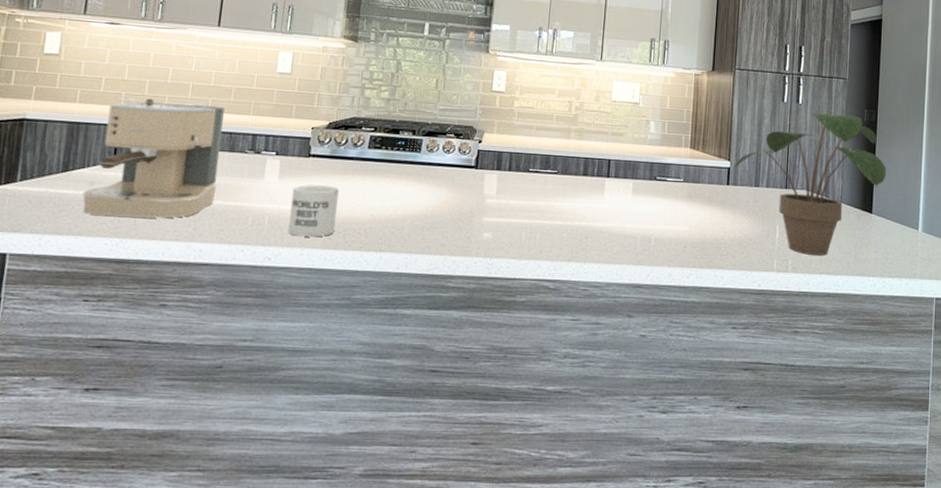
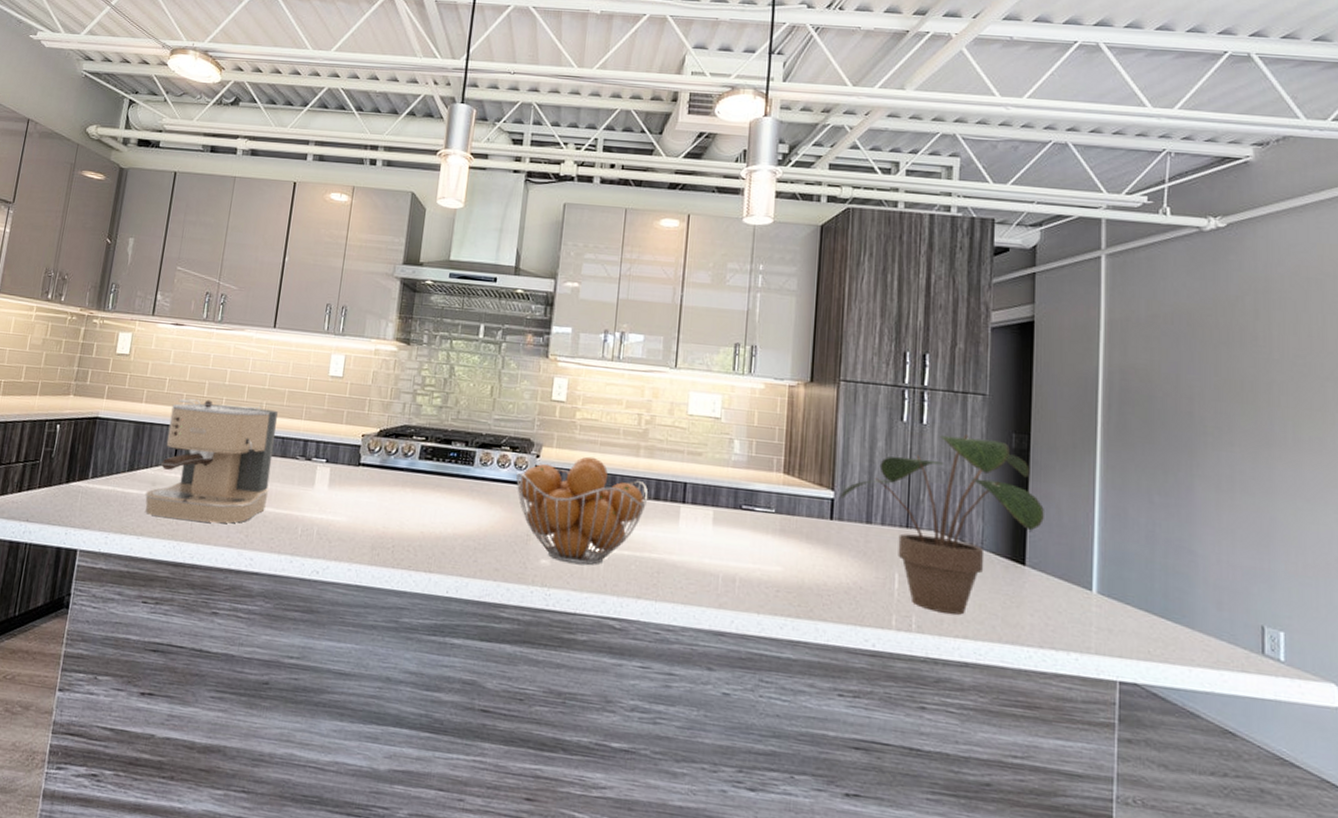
mug: present [288,184,339,237] -> none [336,495,388,553]
fruit basket: none [460,140,578,236] -> present [516,456,649,565]

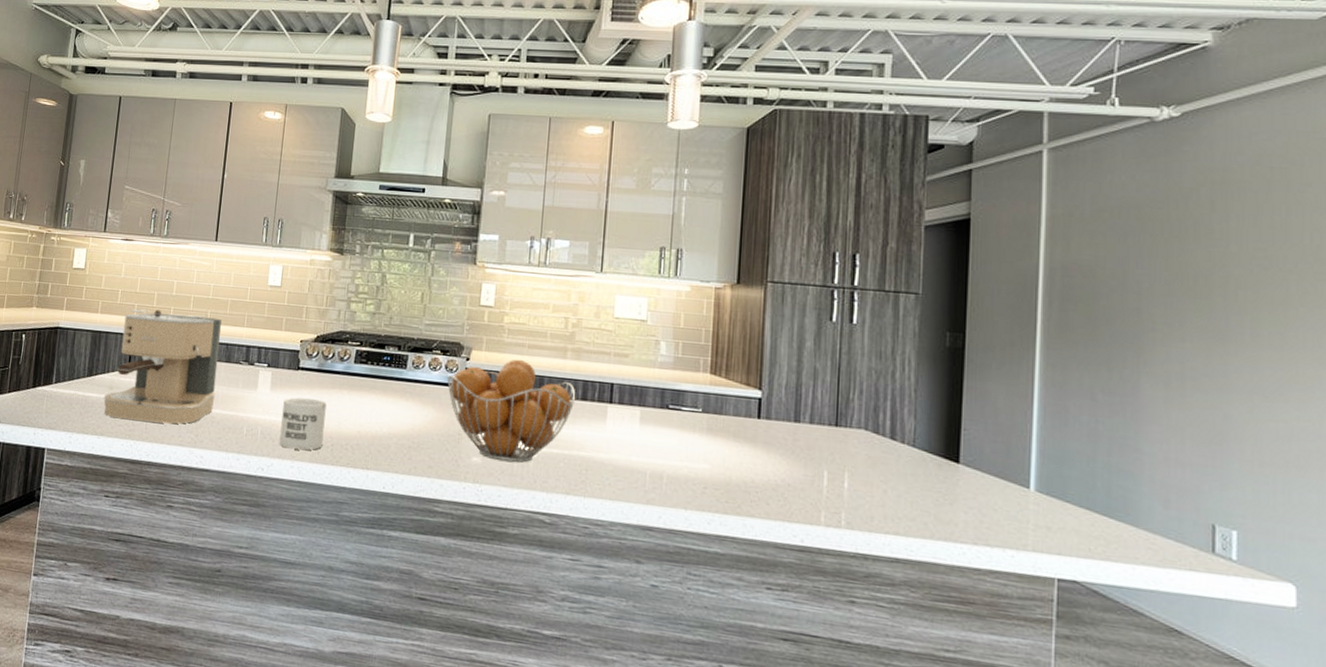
mug: none [336,495,388,553] -> present [279,397,327,451]
potted plant: present [840,434,1044,615] -> none [768,333,979,512]

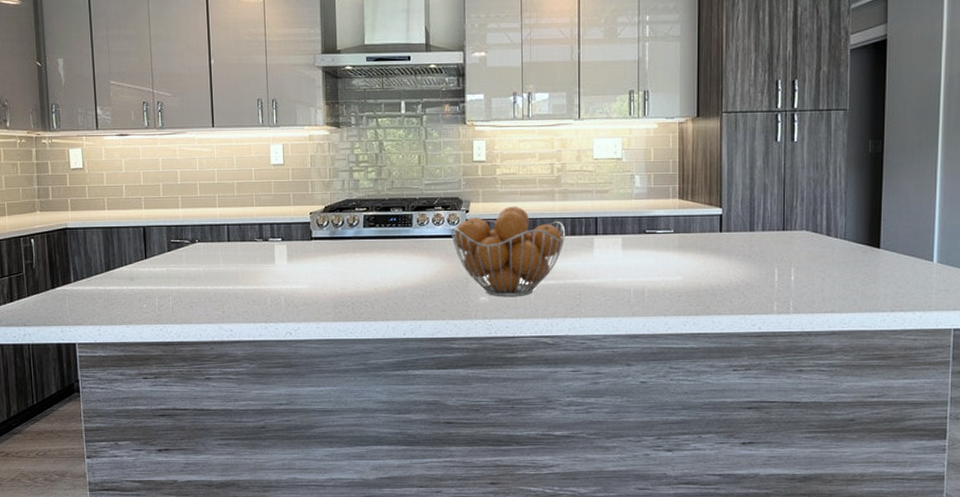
coffee maker: present [103,309,222,424] -> none [125,199,236,306]
mug: present [279,397,327,451] -> none [302,265,343,312]

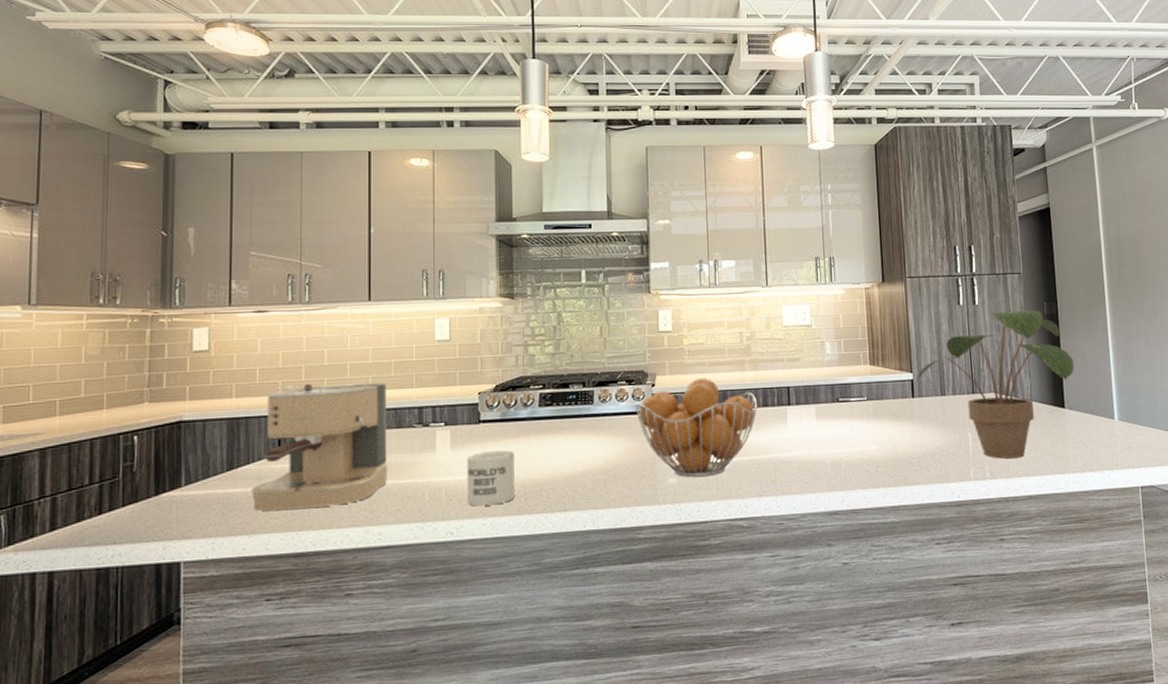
coffee maker: none [125,199,236,306] -> present [250,381,389,511]
mug: none [302,265,343,312] -> present [467,450,515,506]
potted plant: none [727,146,895,295] -> present [918,308,1074,459]

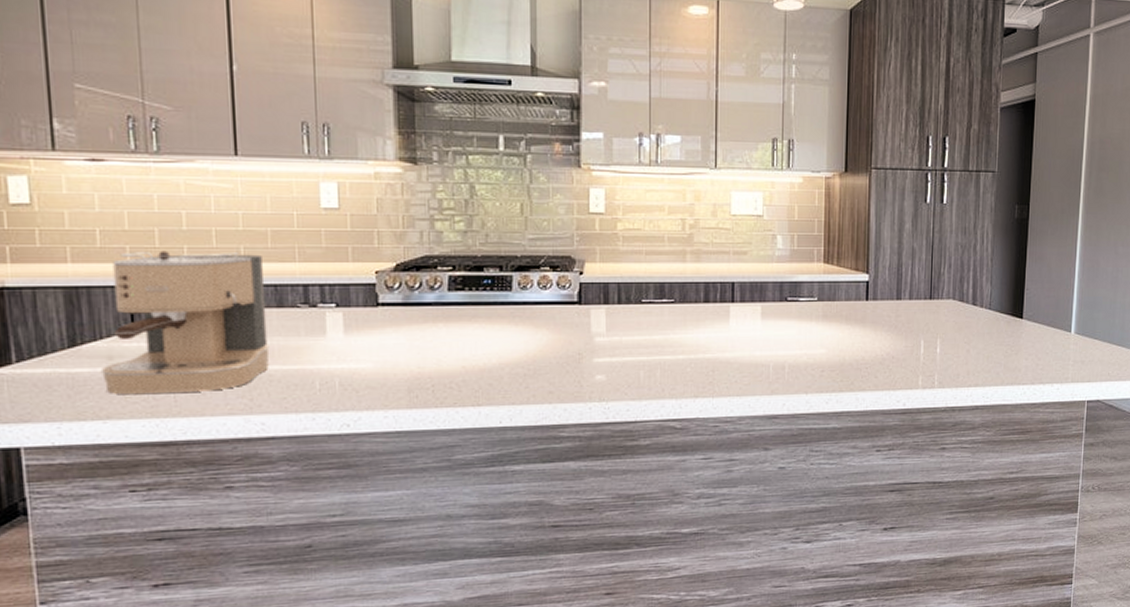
mug: present [467,450,515,506] -> none [364,338,421,398]
fruit basket: present [636,377,758,478] -> none [561,267,698,375]
potted plant: present [918,308,1074,459] -> none [874,210,1038,368]

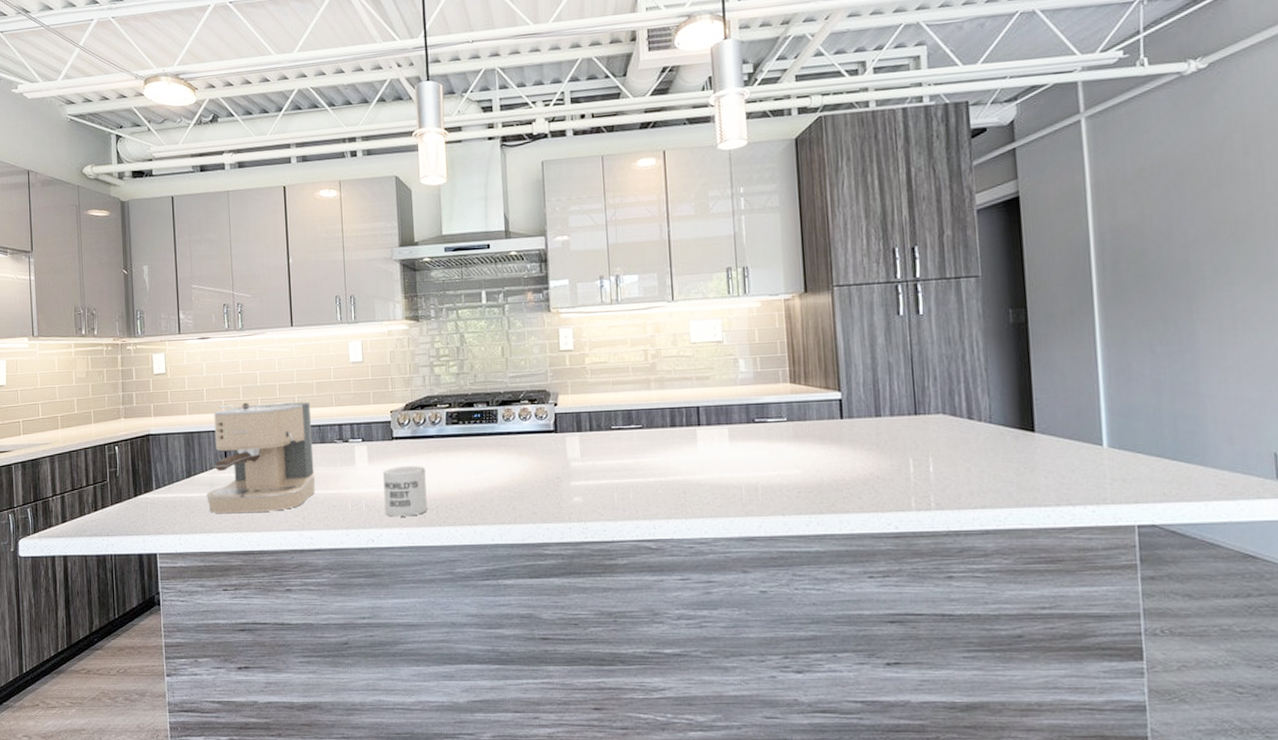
mug: none [364,338,421,398] -> present [383,466,427,517]

